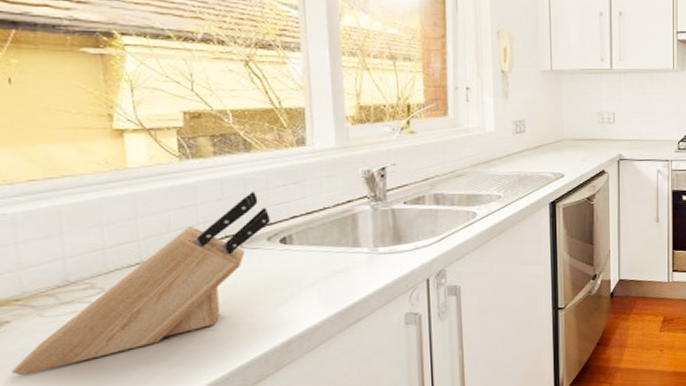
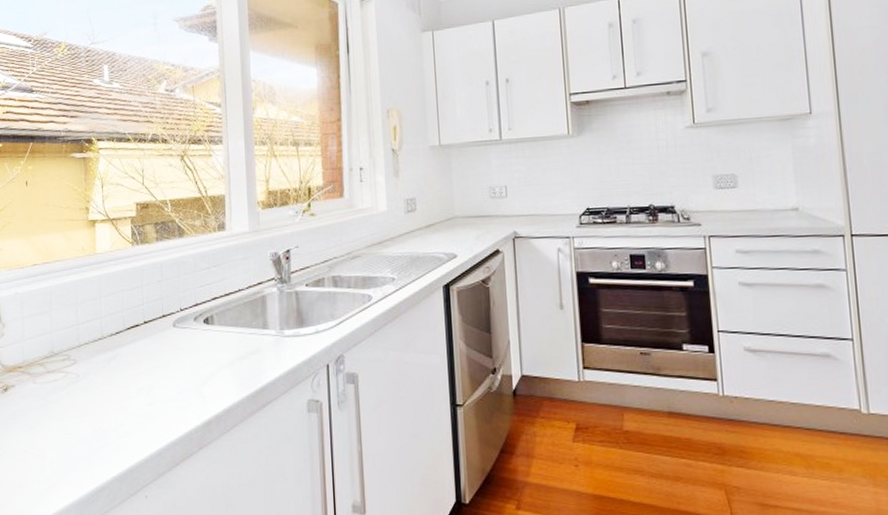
knife block: present [12,192,270,376] -> none [13,274,196,435]

